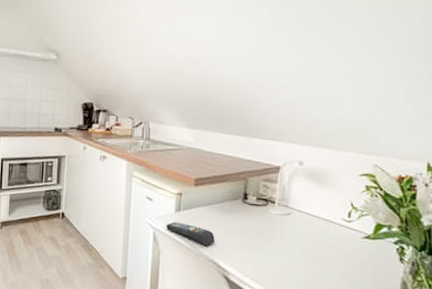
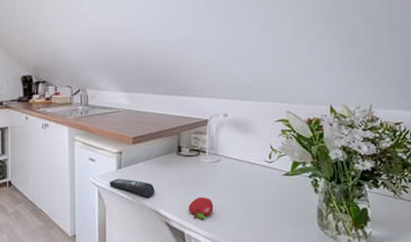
fruit: none [251,251,279,277] -> present [189,197,214,219]

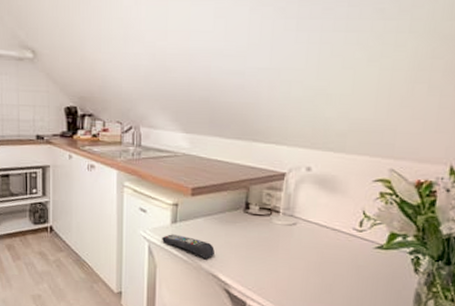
fruit: present [189,197,214,219] -> none [253,264,284,290]

